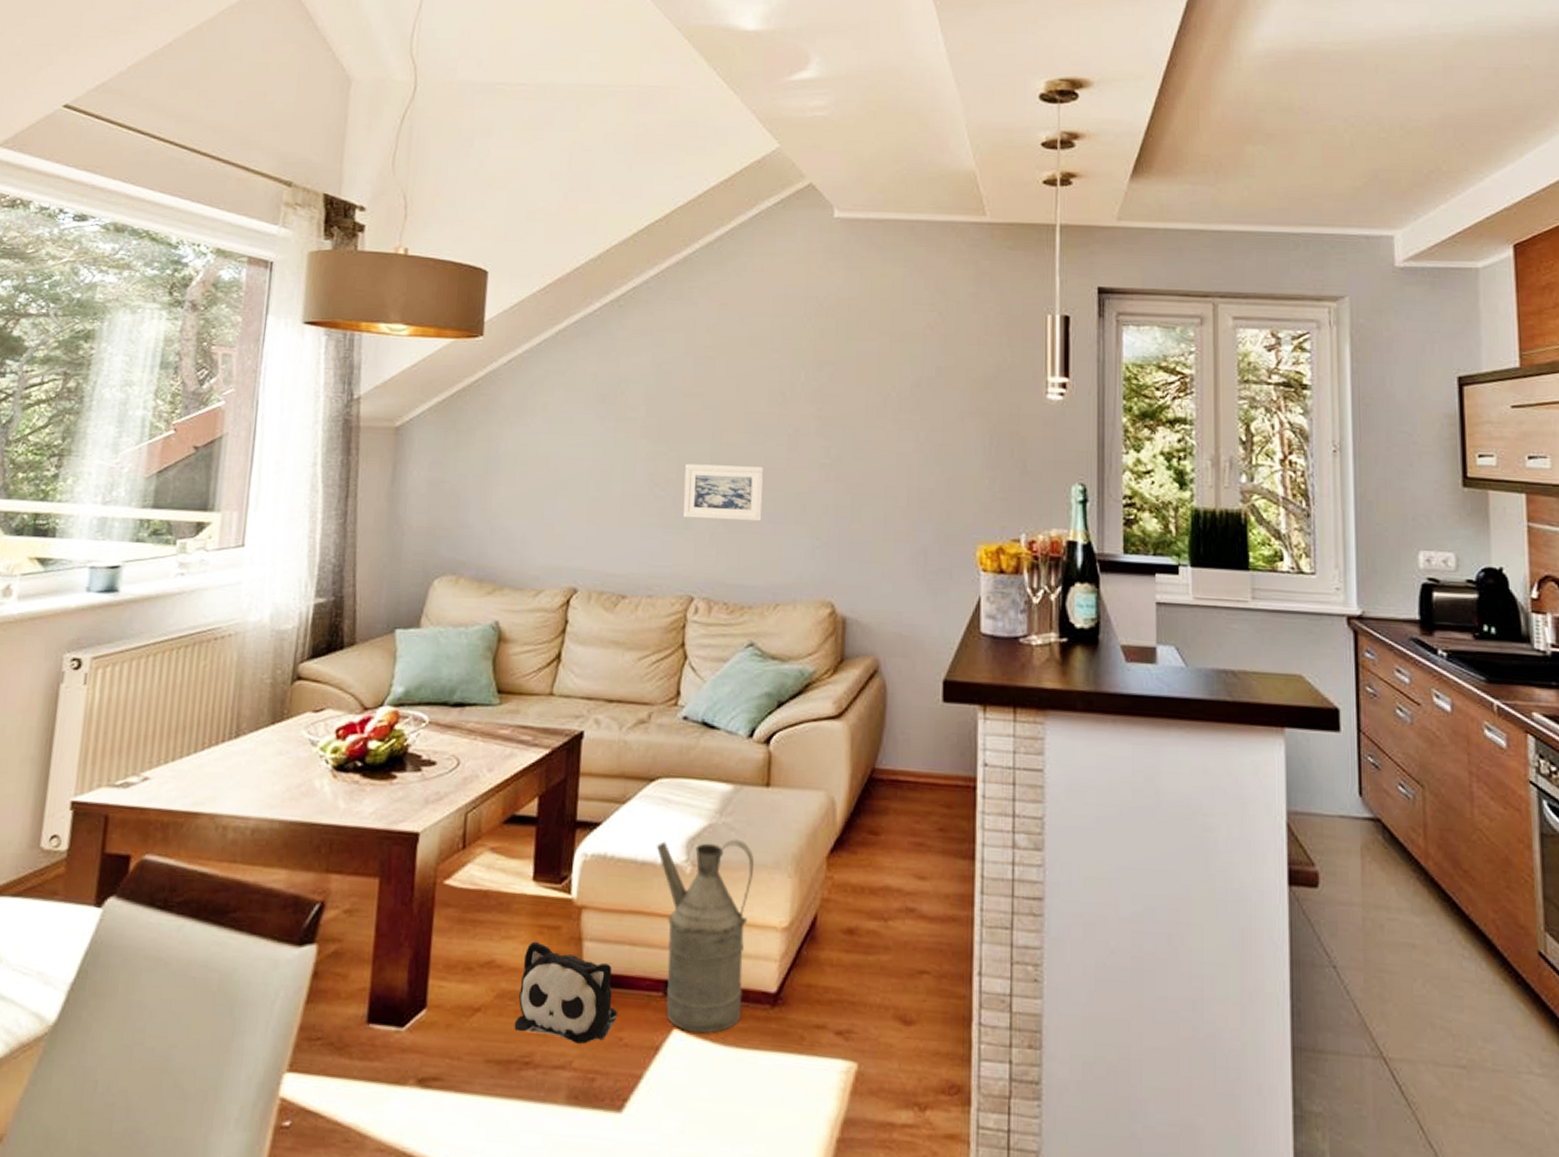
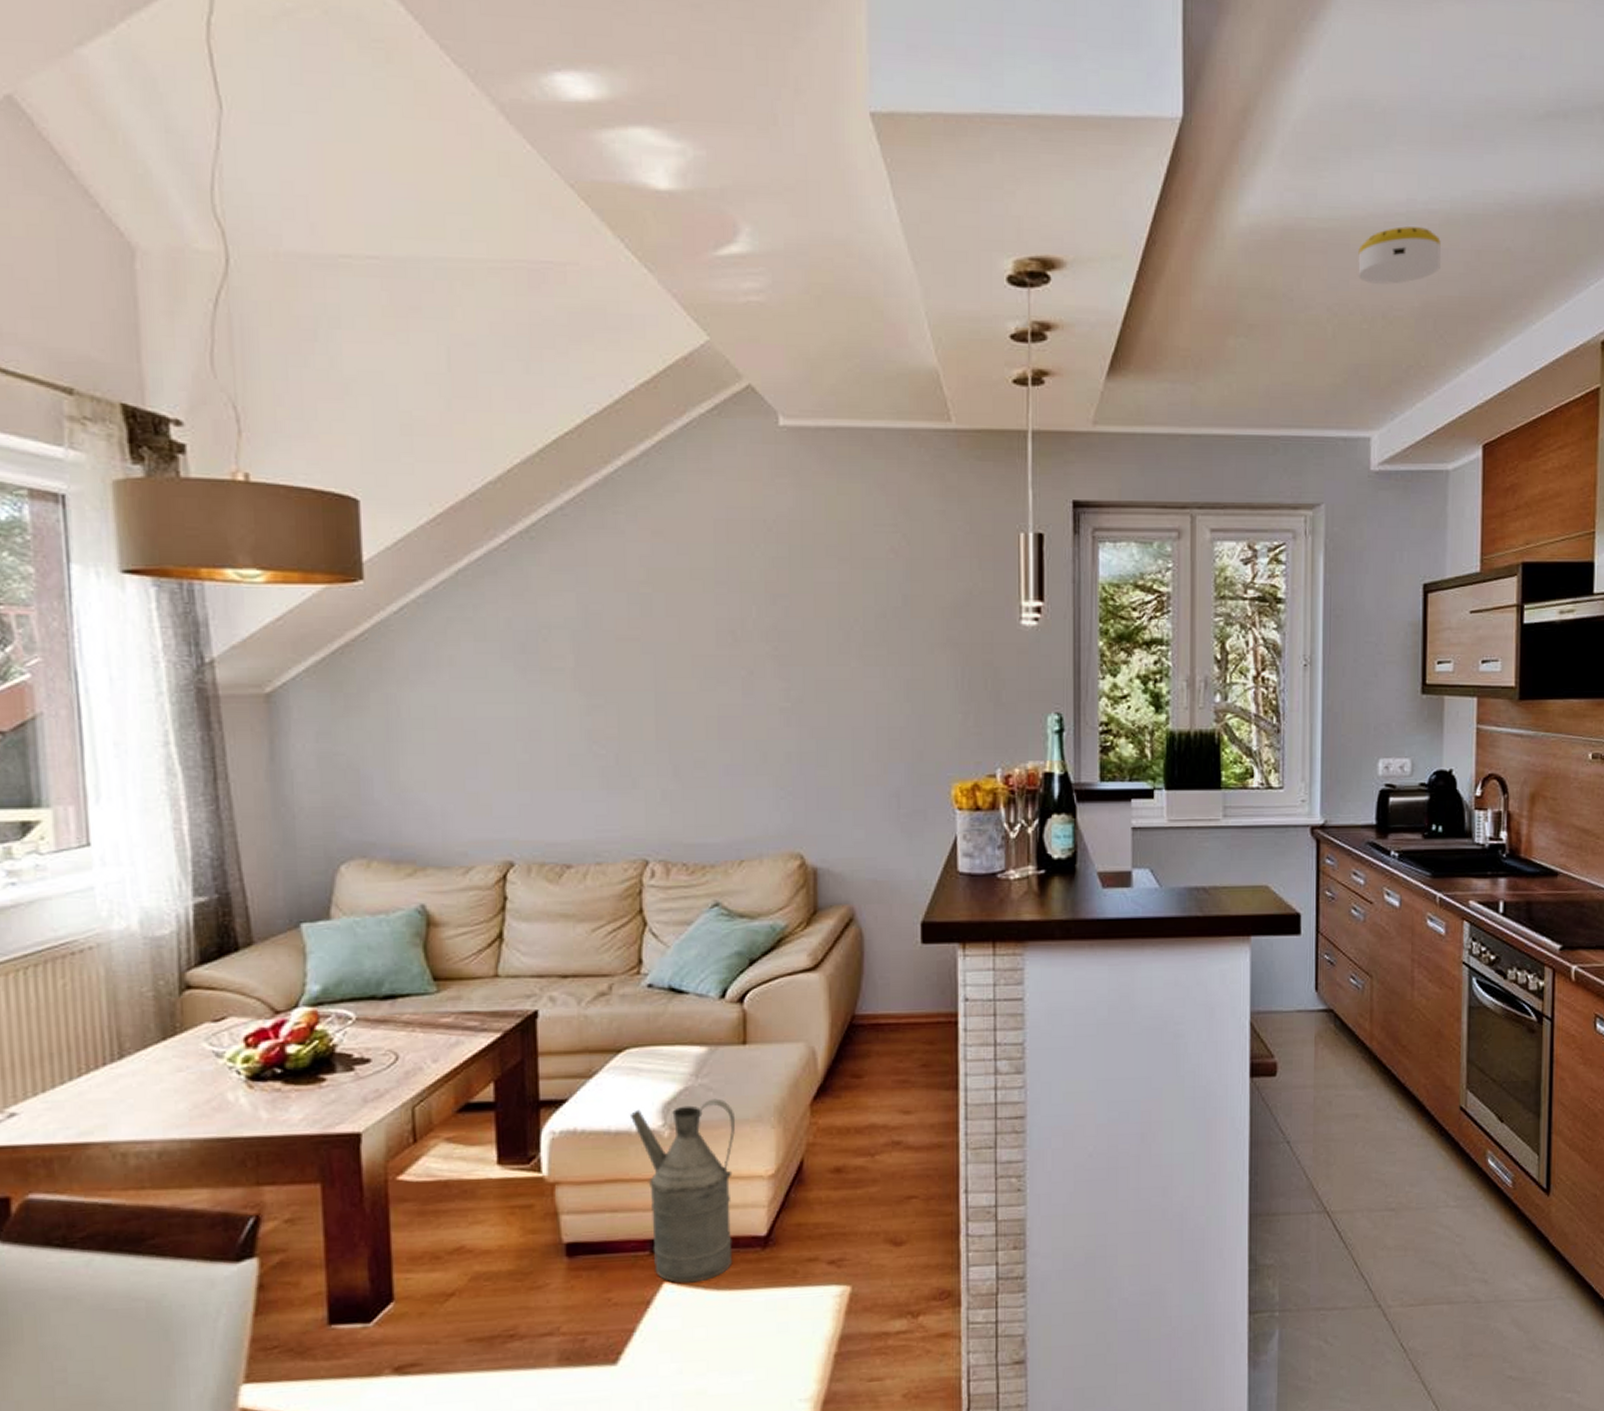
plush toy: present [514,941,617,1044] -> none [493,1222,603,1310]
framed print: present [682,463,764,522] -> none [627,714,719,776]
smoke detector: none [1373,48,1457,98] -> present [1358,226,1441,284]

